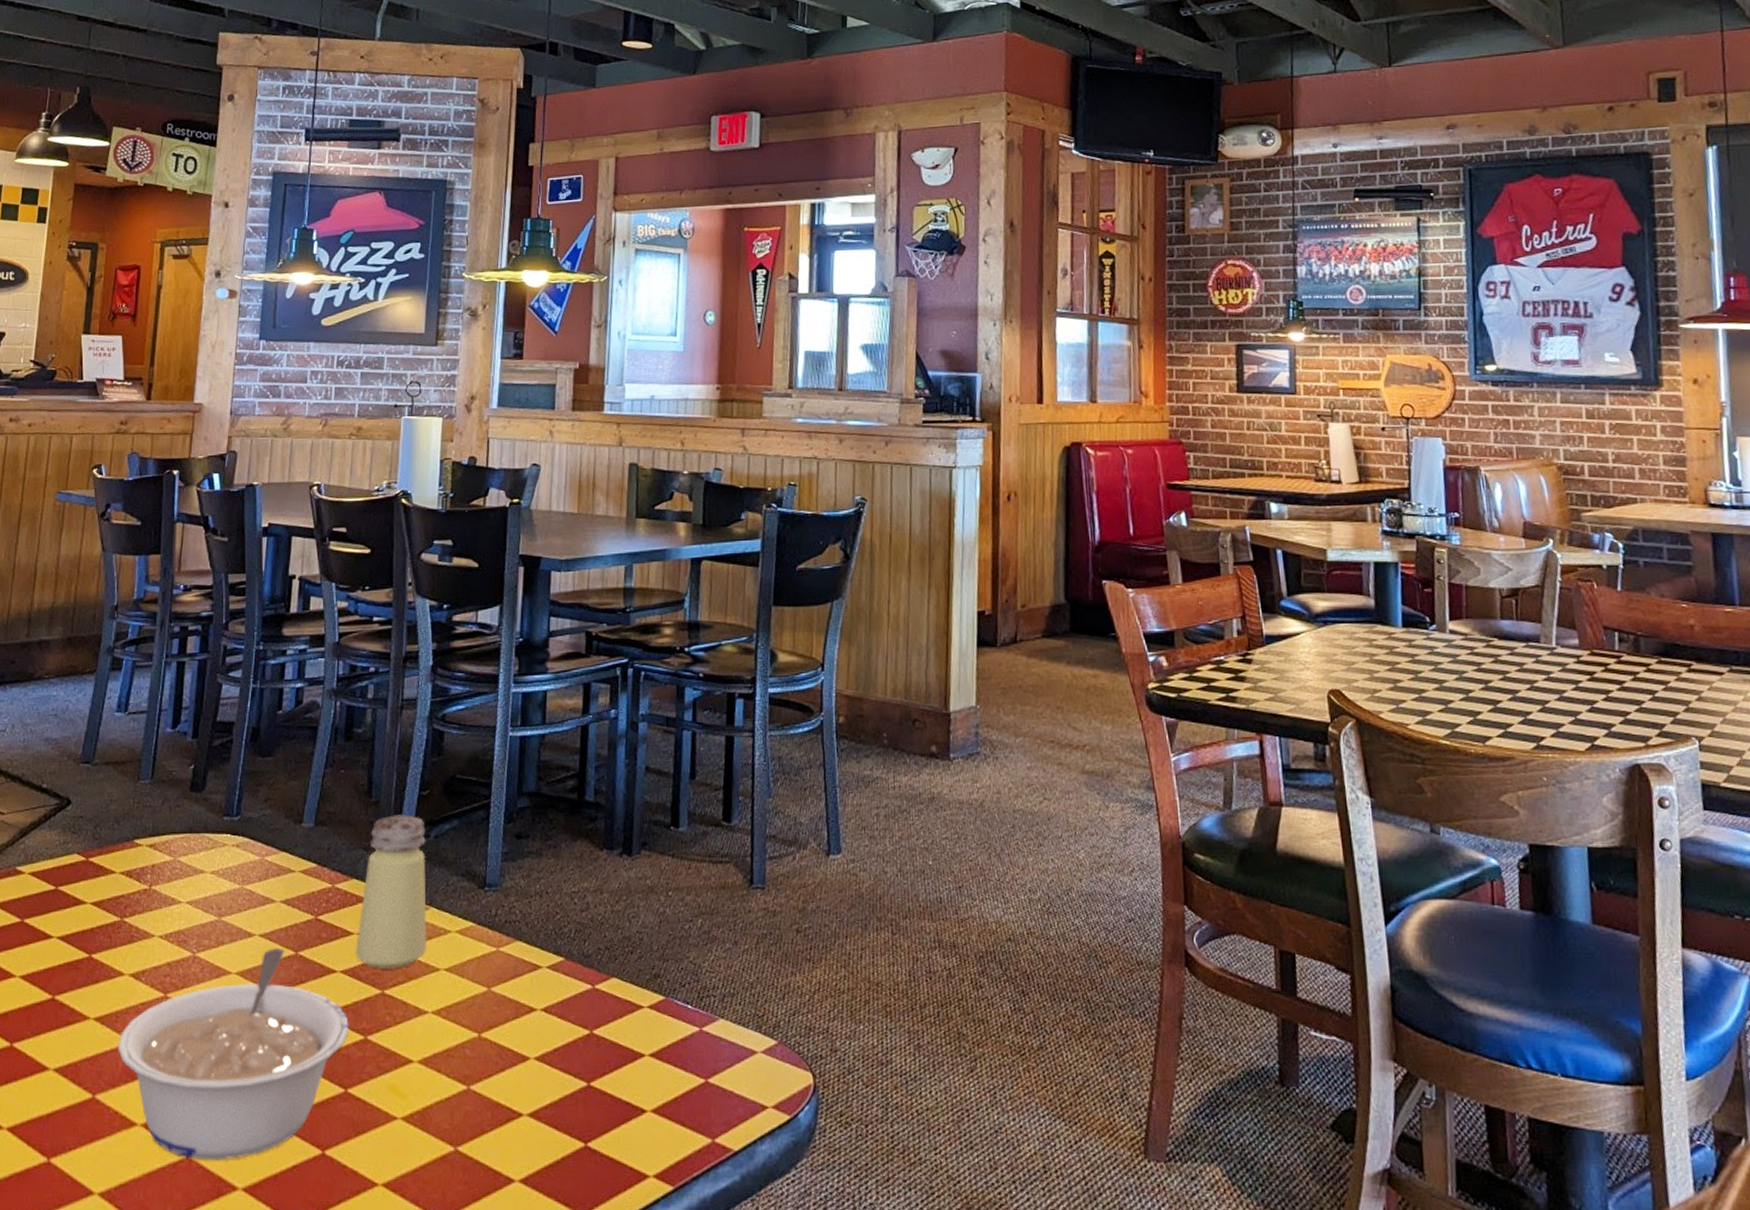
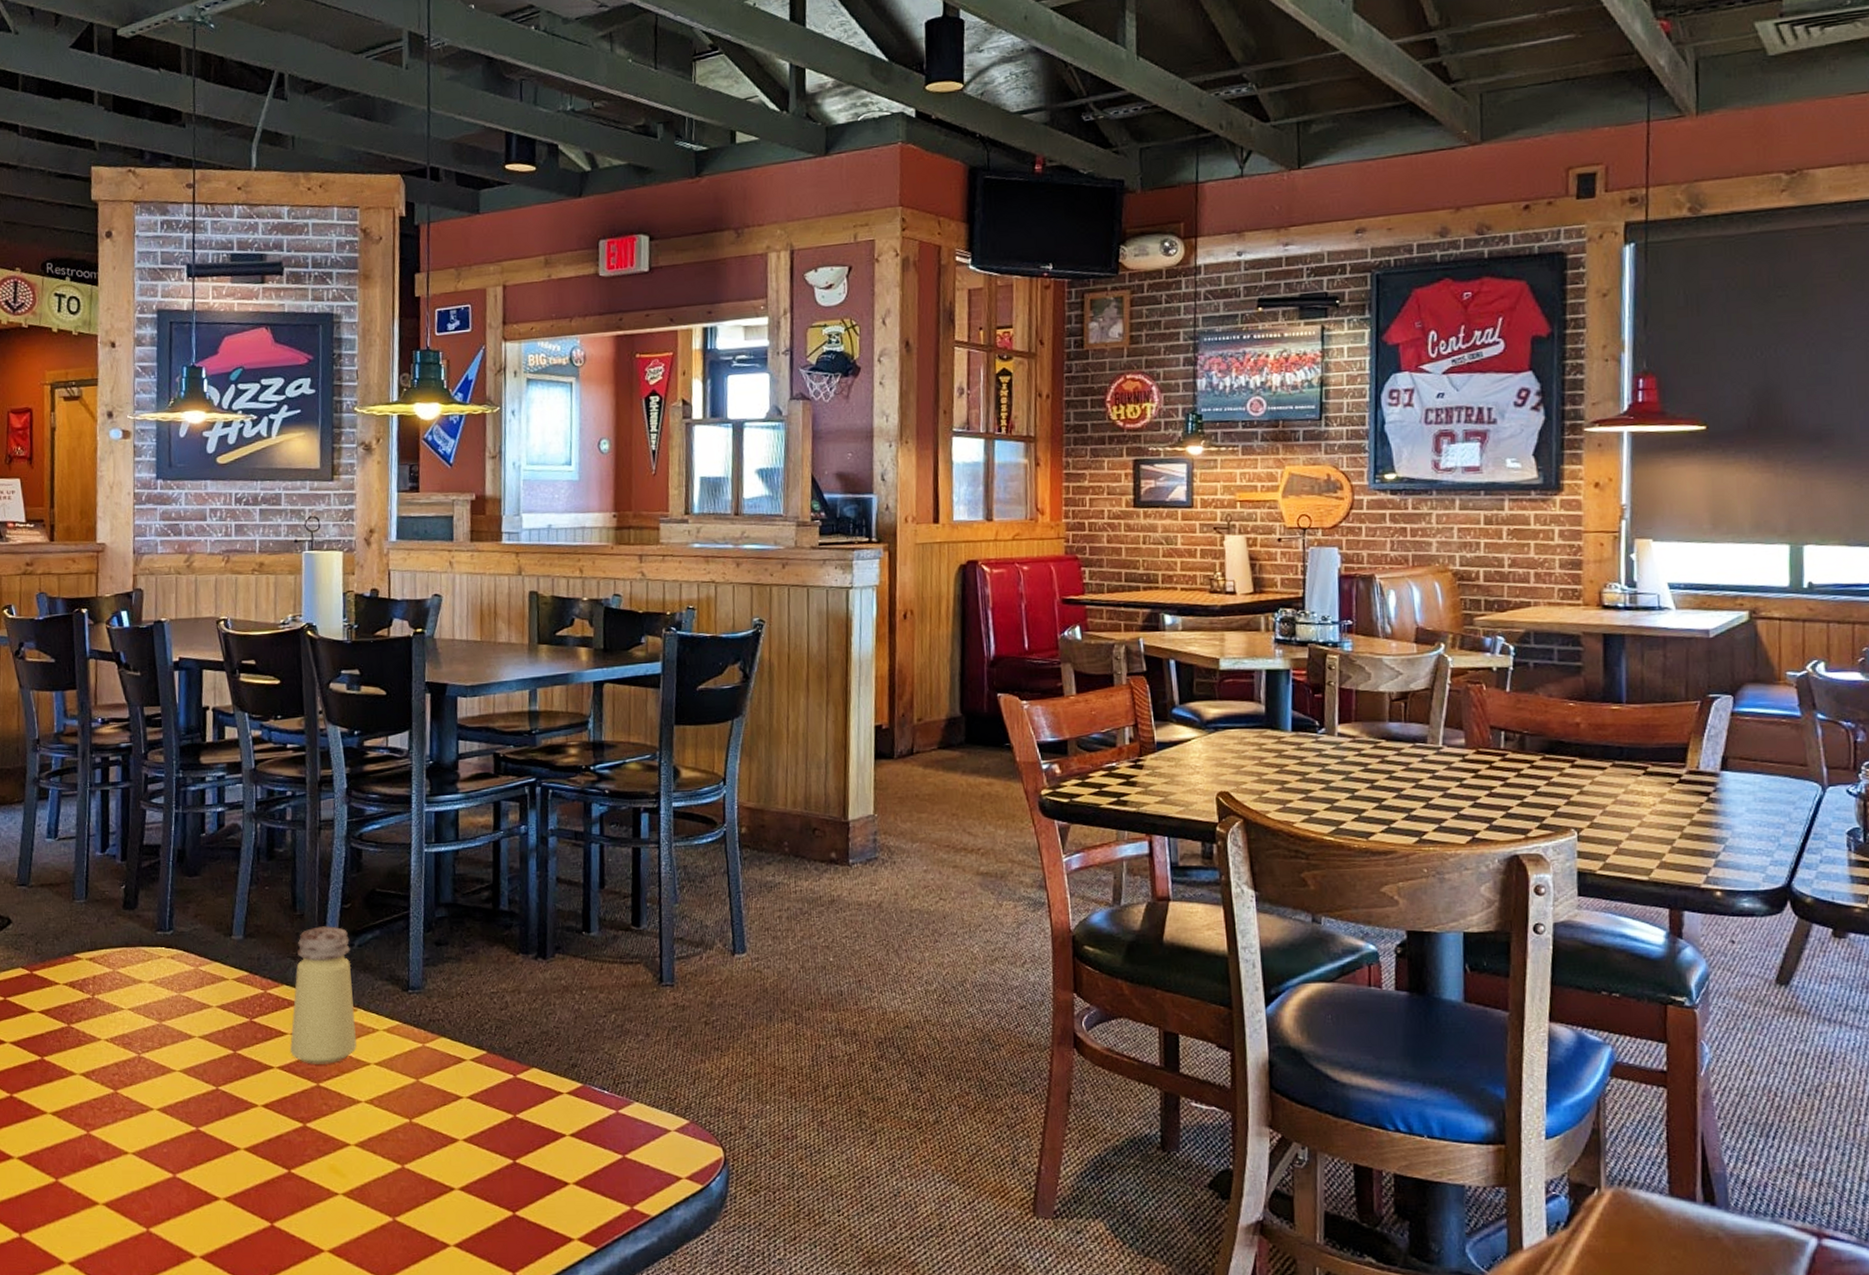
legume: present [118,948,349,1161] -> none [75,1048,289,1233]

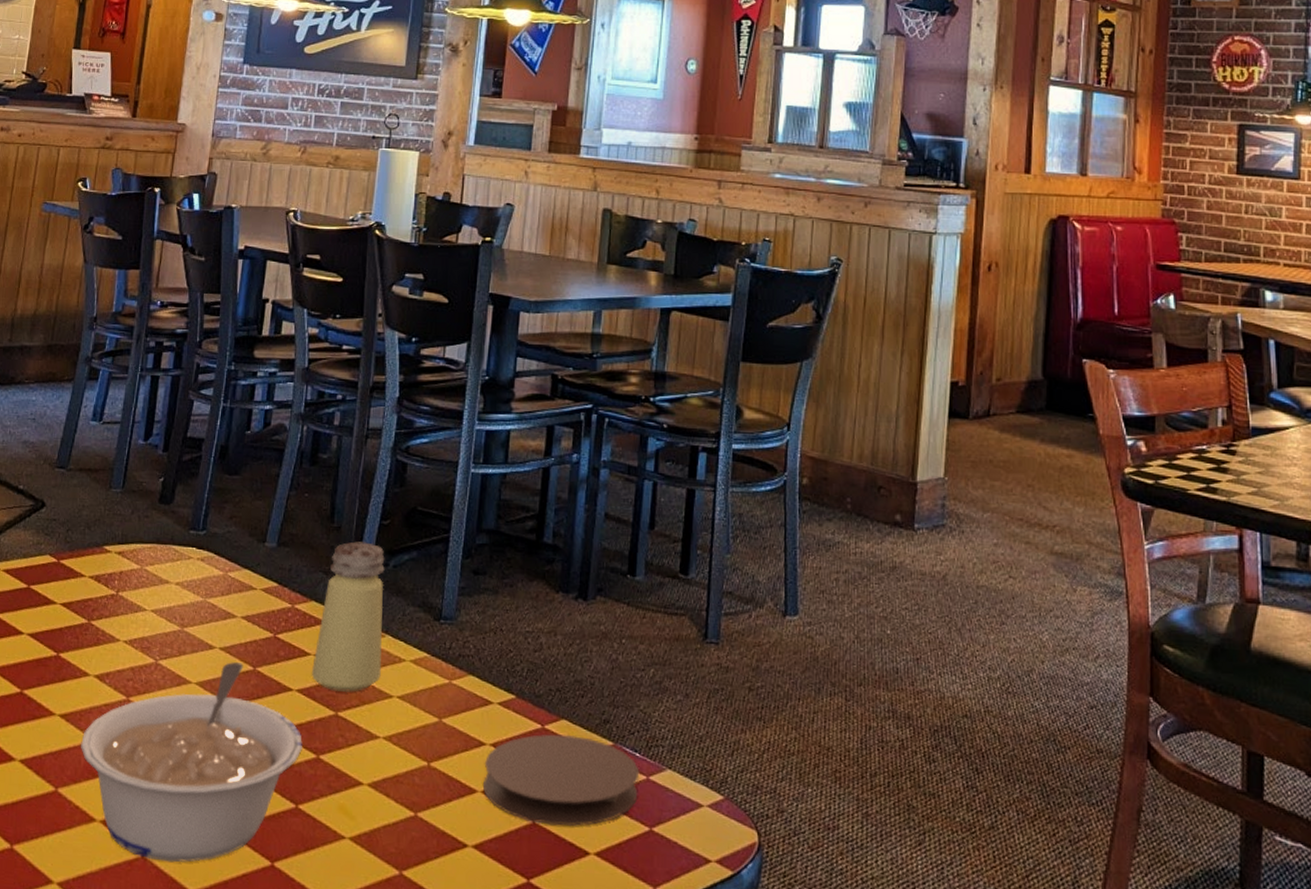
legume: none [75,1048,289,1233] -> present [81,662,302,863]
coaster: none [462,1080,610,1163] -> present [482,733,640,827]

